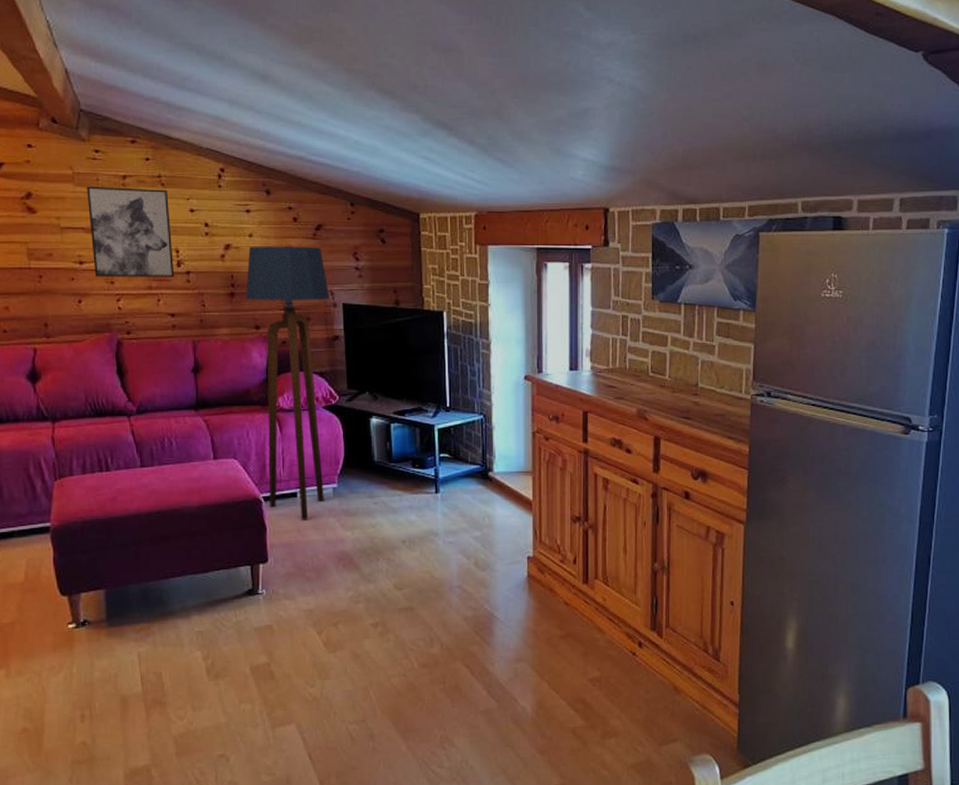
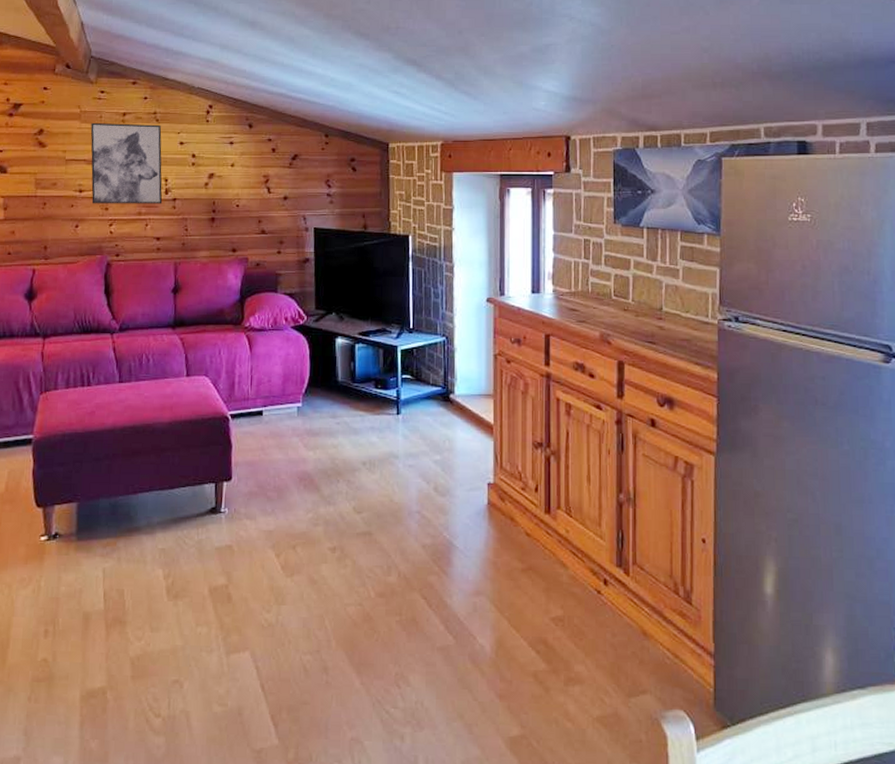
floor lamp: present [246,246,329,519] -> none [225,175,302,438]

